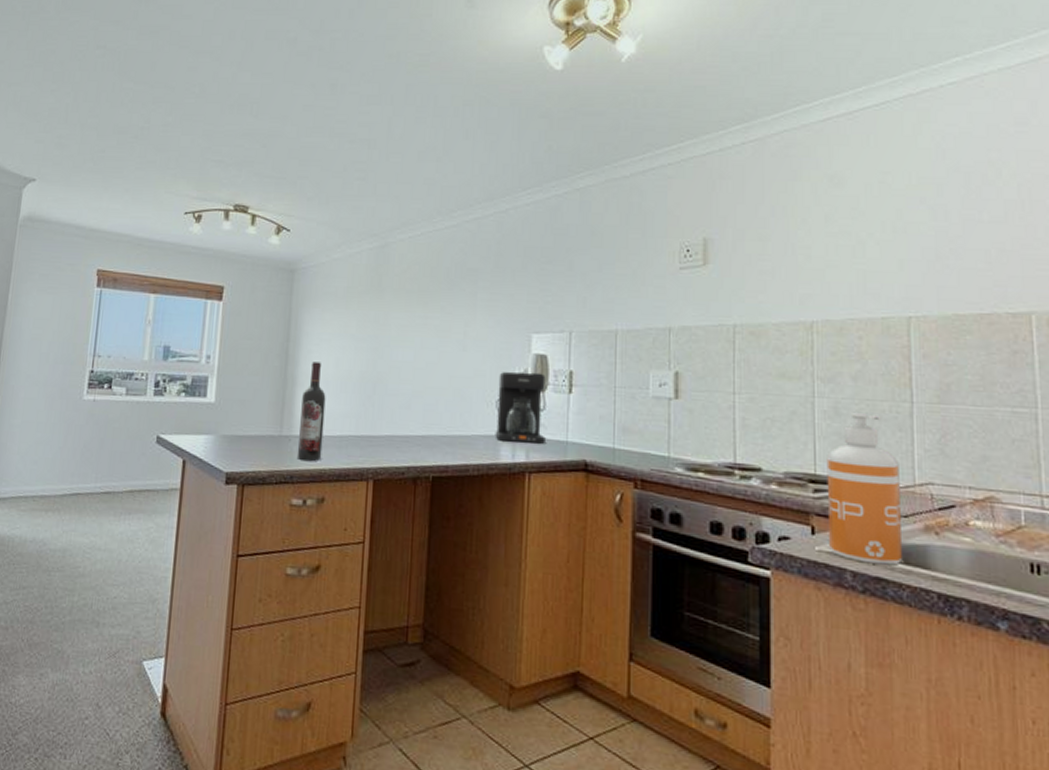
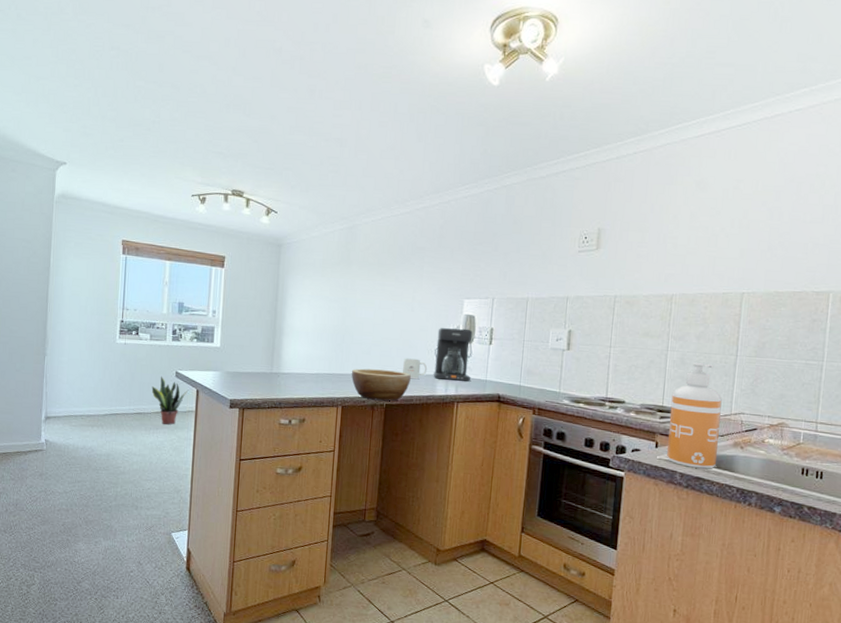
potted plant: none [124,442,173,508] -> present [151,376,189,425]
wine bottle: present [296,362,326,461] -> none [284,317,306,392]
bowl: none [386,428,465,472] -> present [351,368,411,401]
mug: none [453,413,487,442] -> present [402,358,428,380]

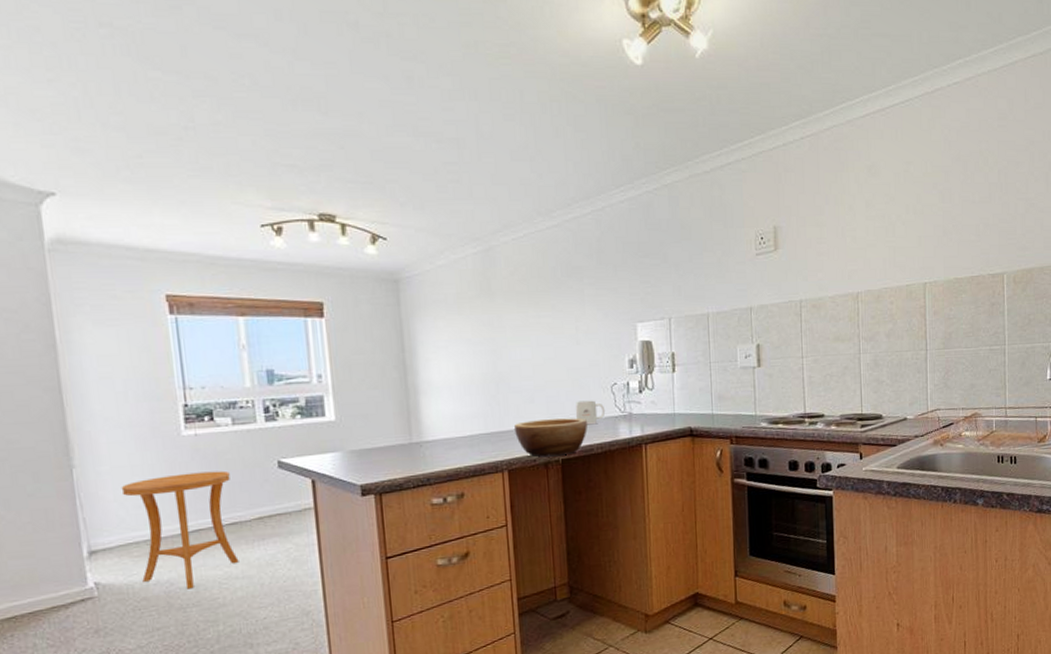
side table: none [72,370,143,457] -> present [121,470,239,589]
potted plant: present [151,376,189,425] -> none [246,469,301,532]
coffee maker: present [433,328,473,382] -> none [611,358,656,421]
soap dispenser: present [667,361,722,469] -> none [869,361,920,474]

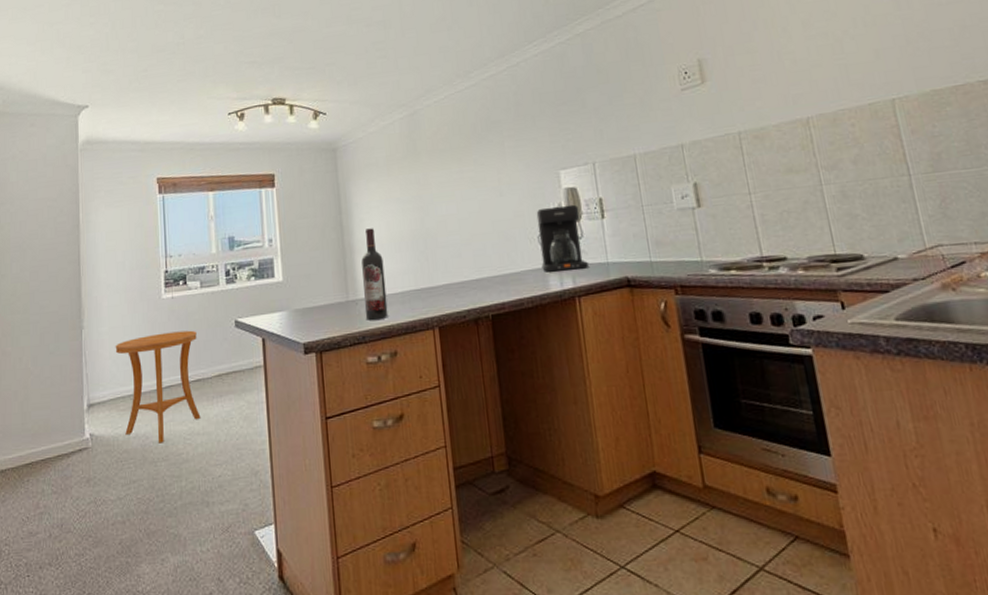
wine bottle: none [427,369,456,463] -> present [361,228,389,320]
bowl: present [515,418,587,457] -> none [443,271,516,313]
mug: present [575,400,606,425] -> none [502,252,534,278]
coffee maker: none [611,358,656,421] -> present [536,205,588,272]

